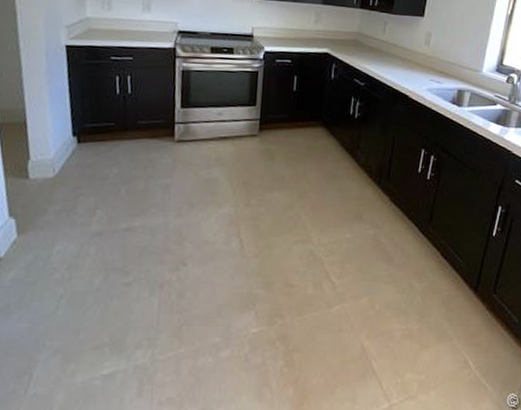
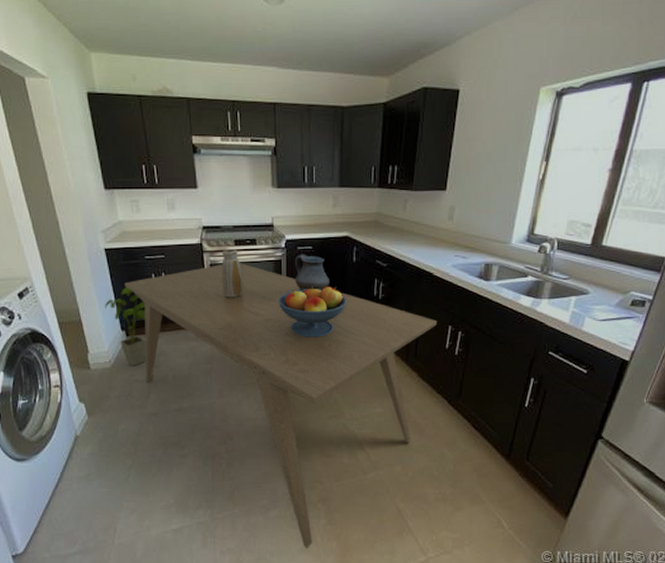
house plant: none [57,86,105,177] -> present [105,285,146,366]
dining table: none [83,71,411,397] -> present [124,263,437,549]
vase: none [192,56,216,108] -> present [222,249,243,298]
fruit bowl: none [251,101,322,155] -> present [278,286,347,338]
pitcher: none [271,67,307,105] -> present [295,254,330,290]

